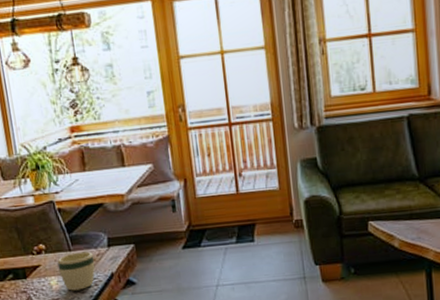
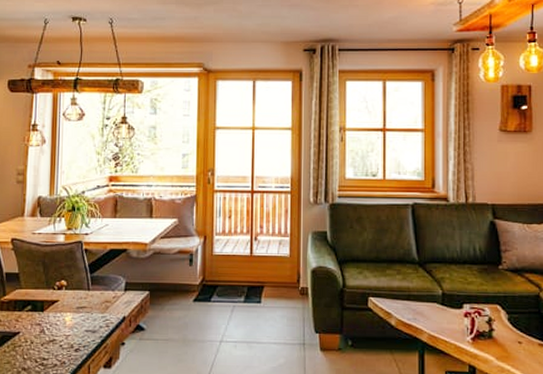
mug: present [57,251,95,291] -> none [75,292,110,329]

